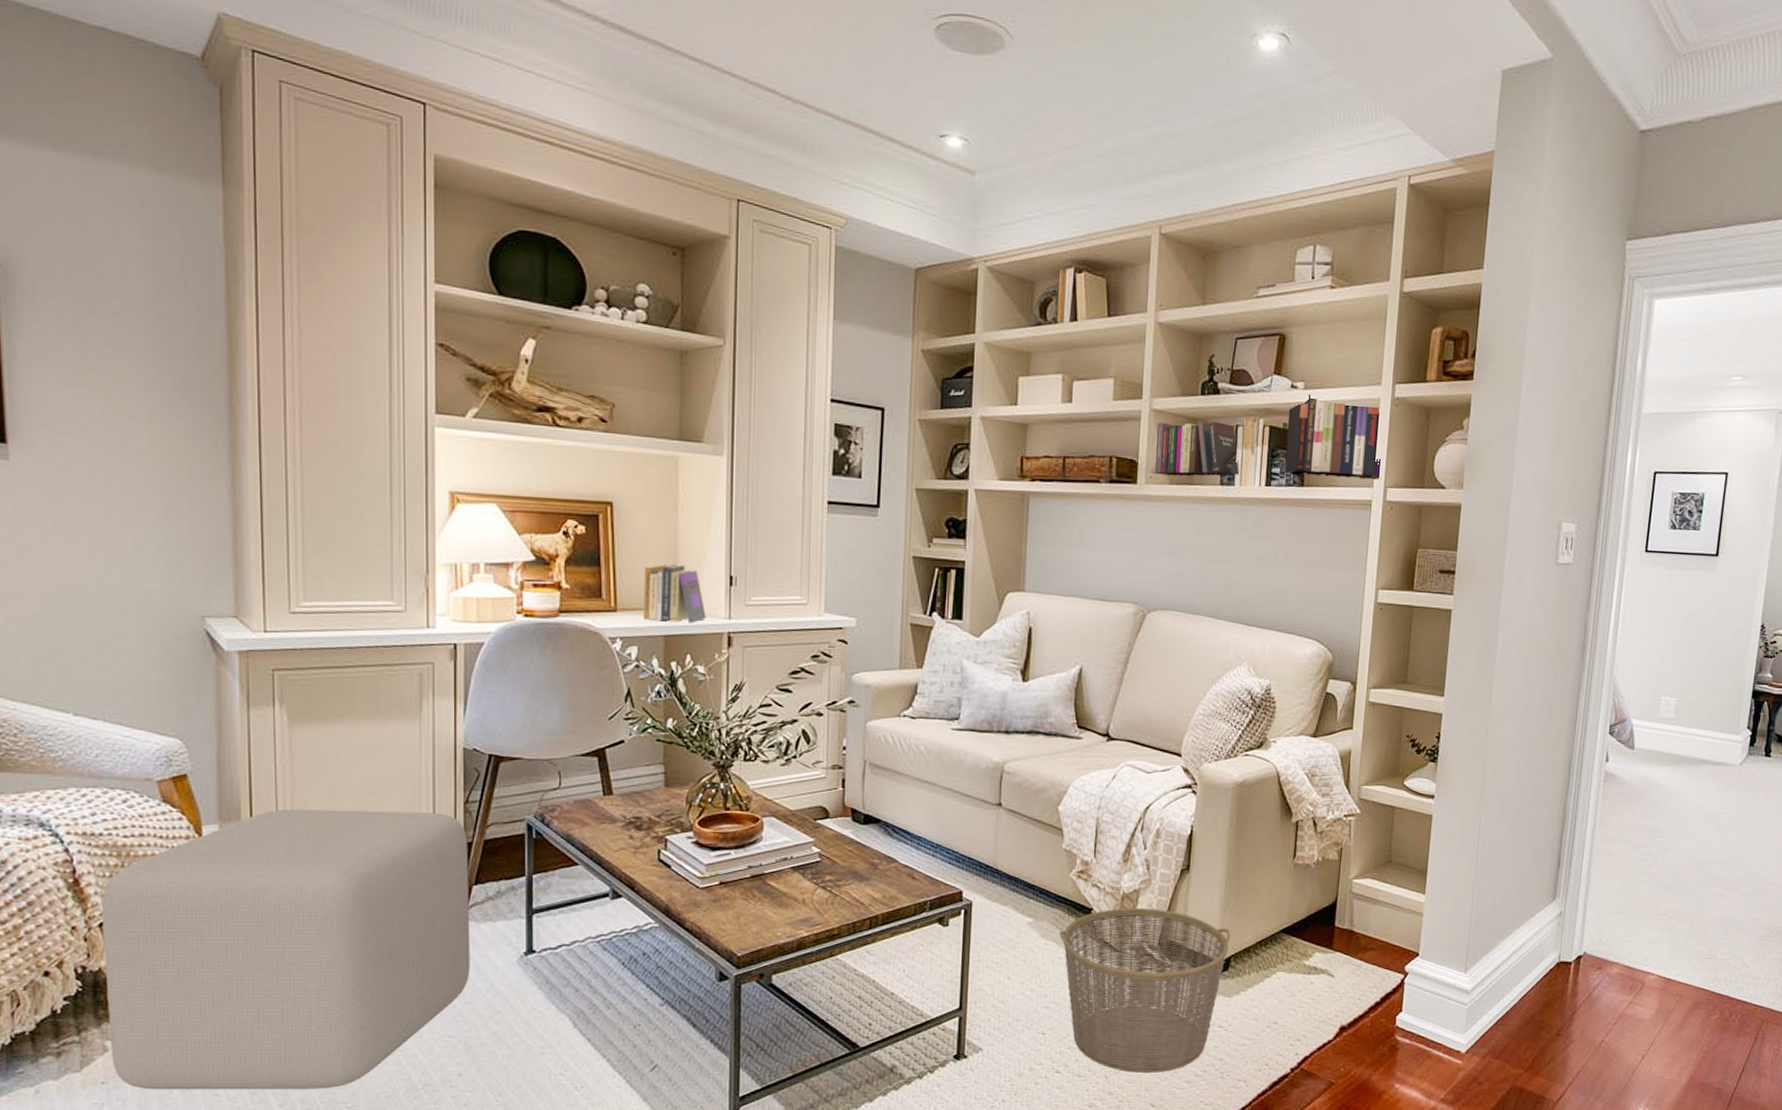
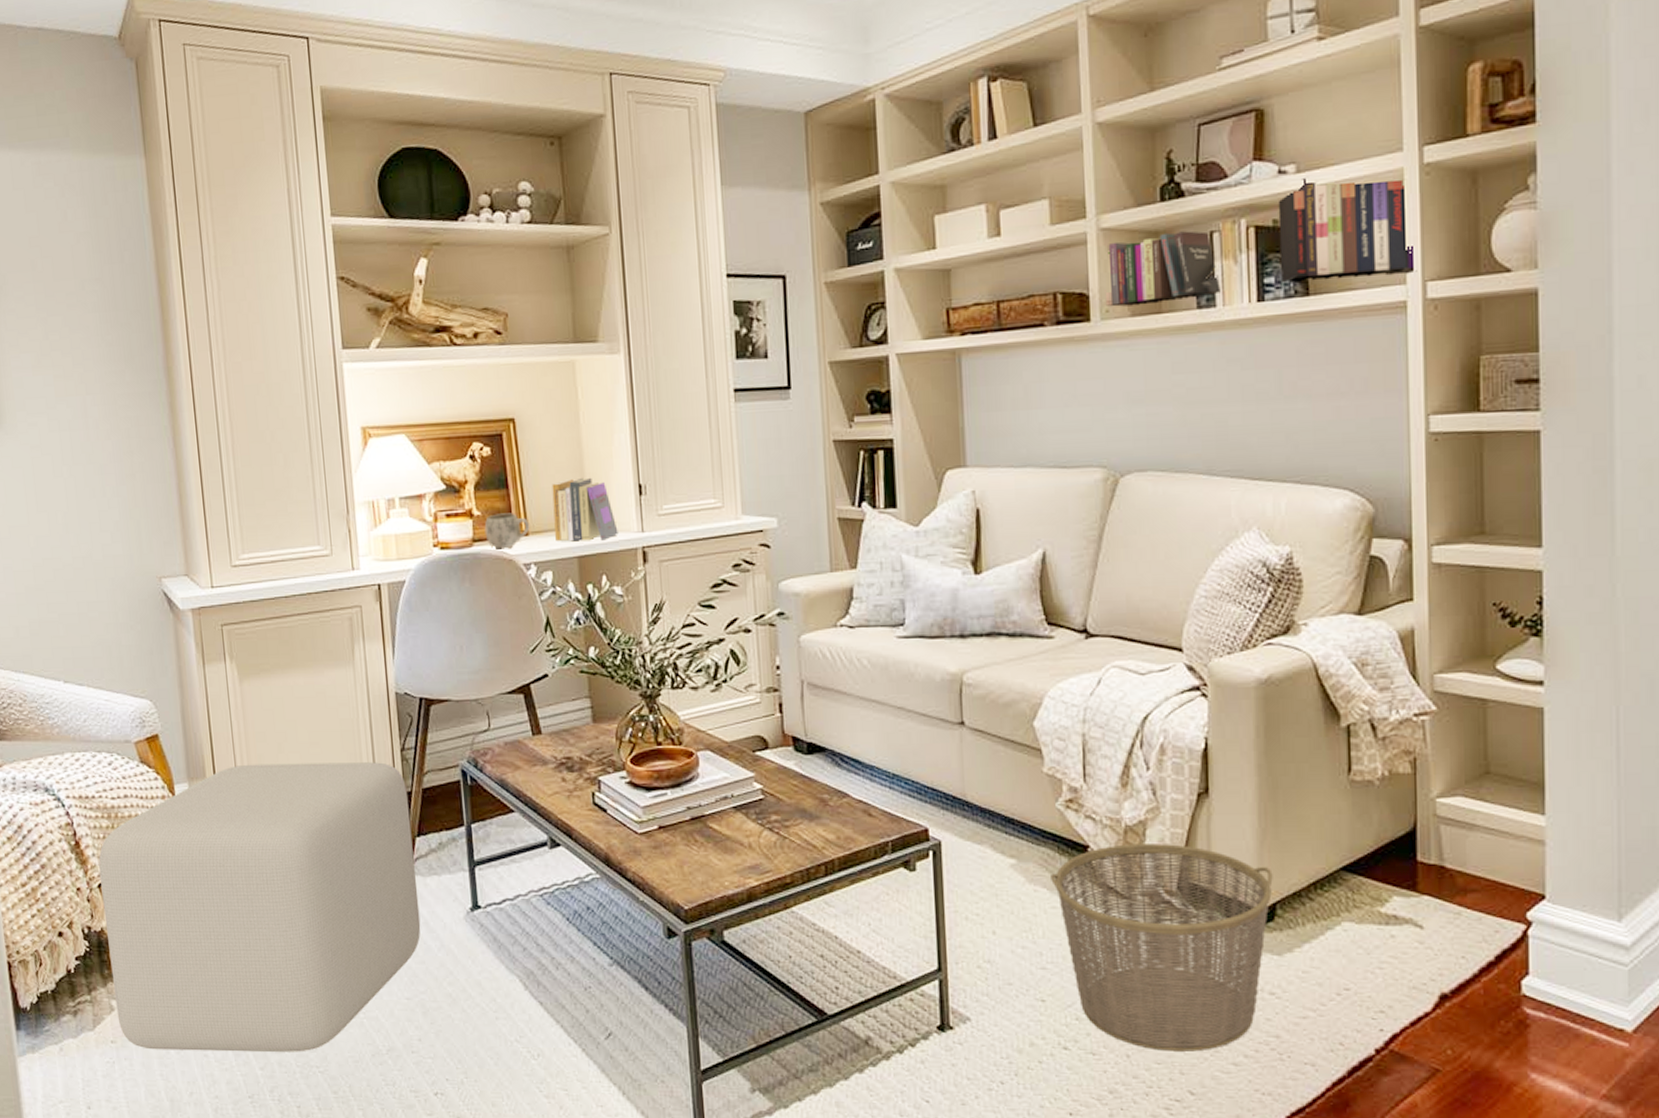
mug: none [572,588,619,622] -> present [484,513,530,549]

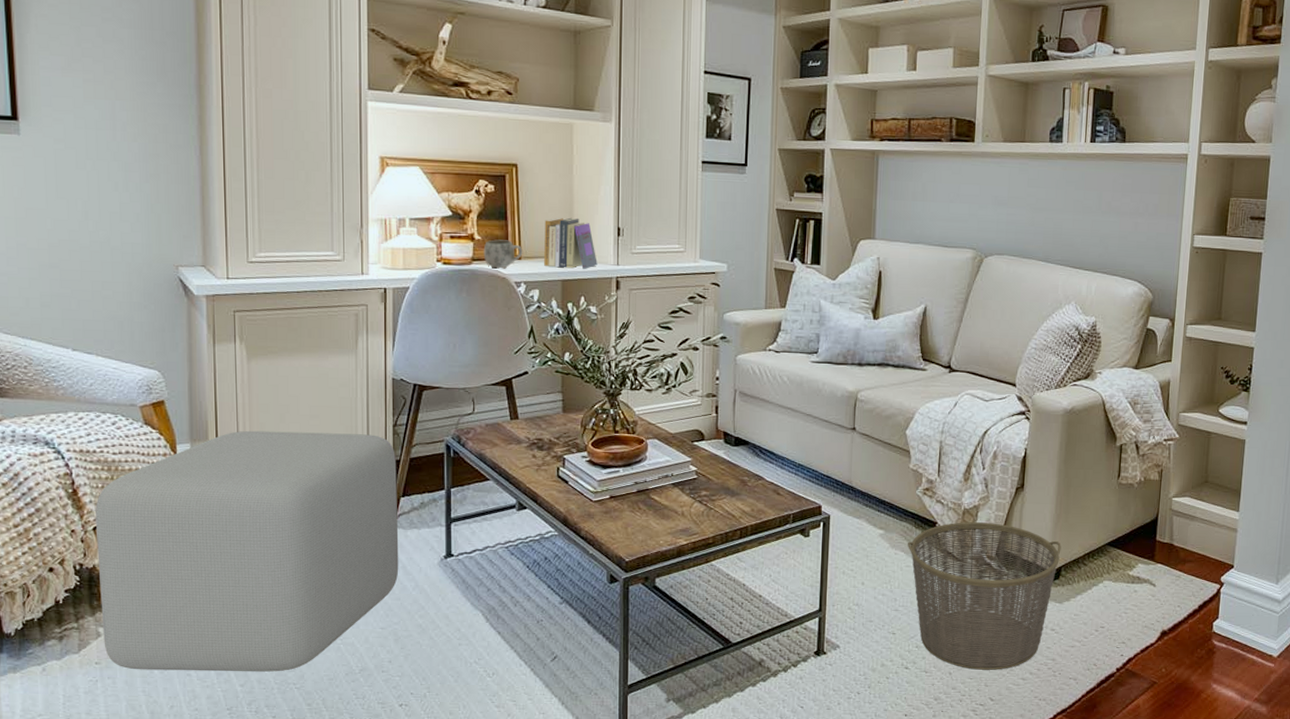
books: present [1105,231,1220,307] -> none [986,84,1067,135]
books: present [1278,178,1417,283] -> none [1108,59,1197,136]

